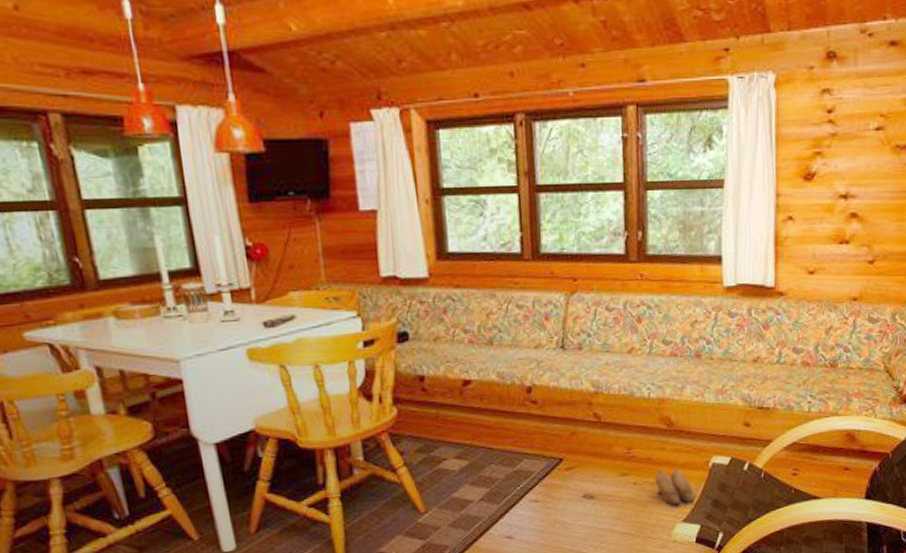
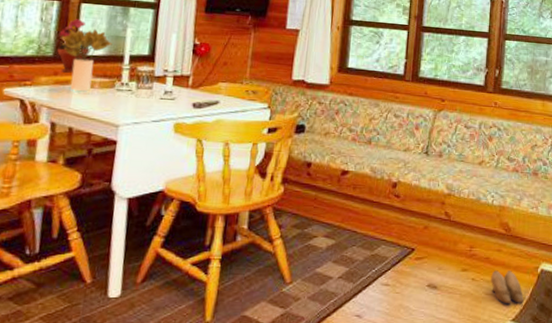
potted plant: none [69,231,115,305] -> present [57,19,90,74]
flower bouquet: none [72,242,141,326] -> present [61,29,112,92]

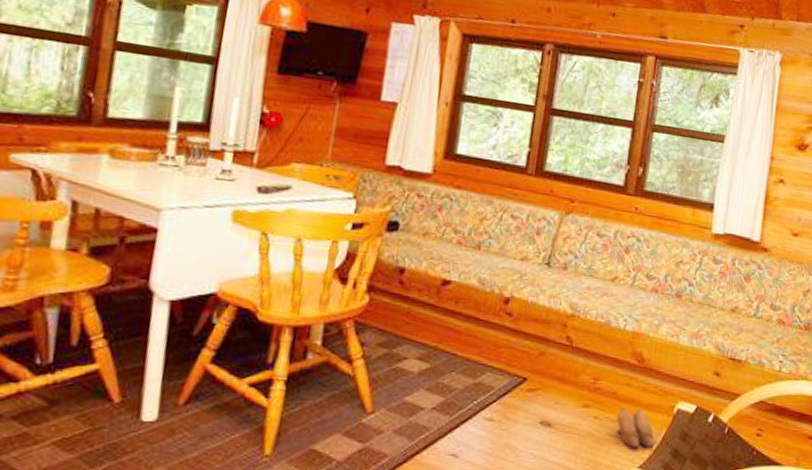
potted plant: present [57,19,90,74] -> none [82,70,125,140]
flower bouquet: present [61,29,112,92] -> none [87,84,155,165]

